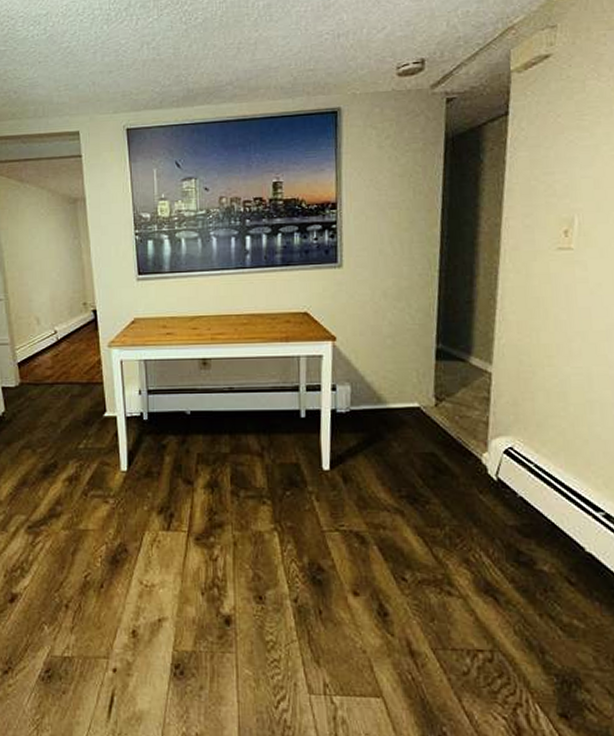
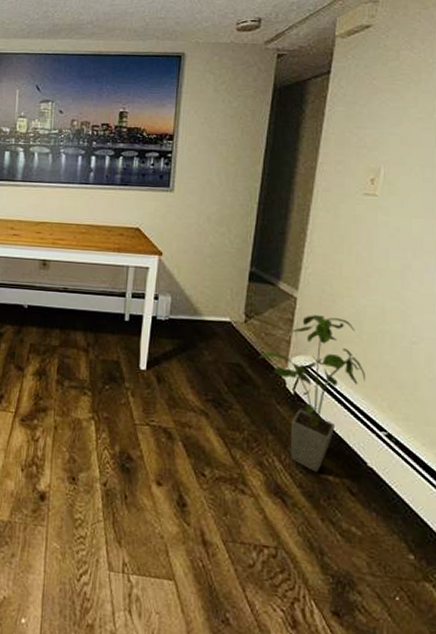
house plant: none [454,390,575,564] -> present [258,315,365,473]

